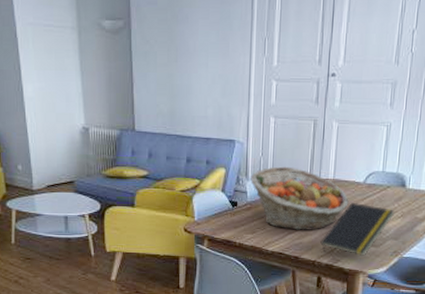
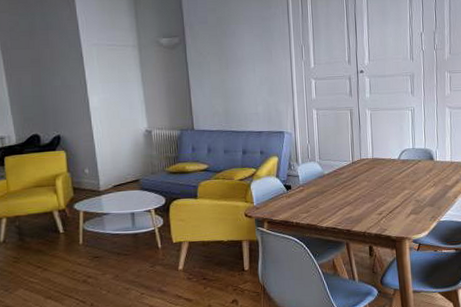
fruit basket: present [250,166,350,230] -> none [301,150,389,206]
notepad: present [320,203,395,257] -> none [368,177,428,225]

